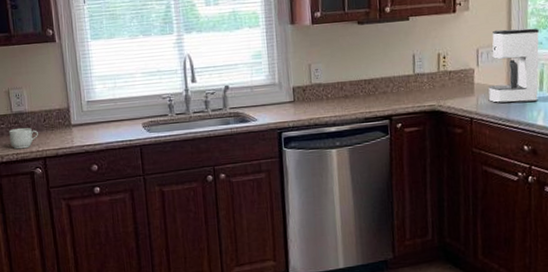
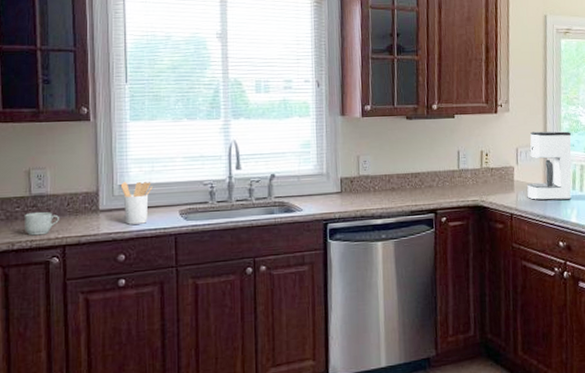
utensil holder: none [88,97,117,138] -> present [120,182,153,225]

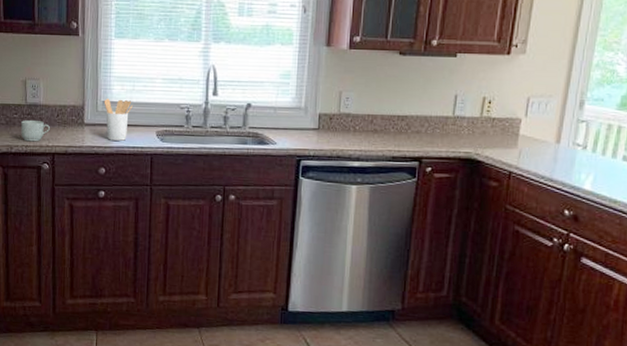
coffee maker: present [527,131,572,201] -> none [532,79,602,164]

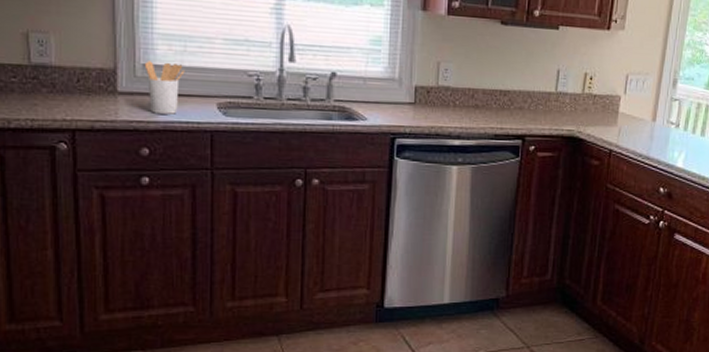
mug: present [20,120,50,142] -> none [22,86,67,115]

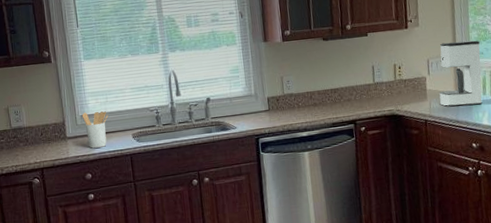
coffee maker: none [631,57,692,142] -> present [439,40,483,107]

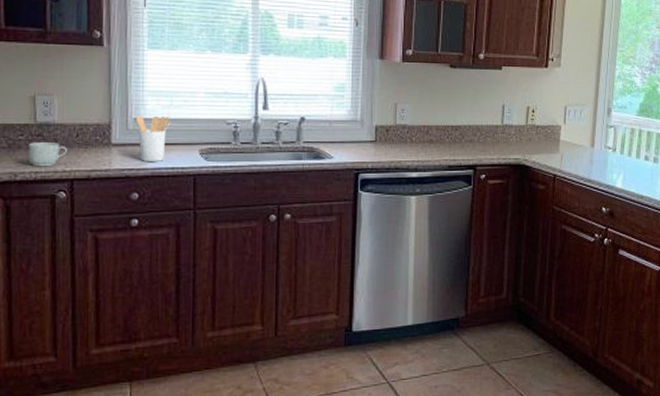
mug: none [8,141,36,162] -> present [28,142,67,167]
coffee maker: present [439,40,483,107] -> none [572,90,624,165]

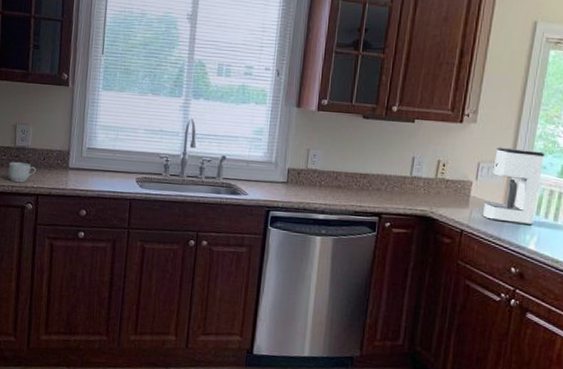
utensil holder: present [135,115,171,161] -> none [88,145,116,185]
coffee maker: none [572,90,624,165] -> present [482,147,544,226]

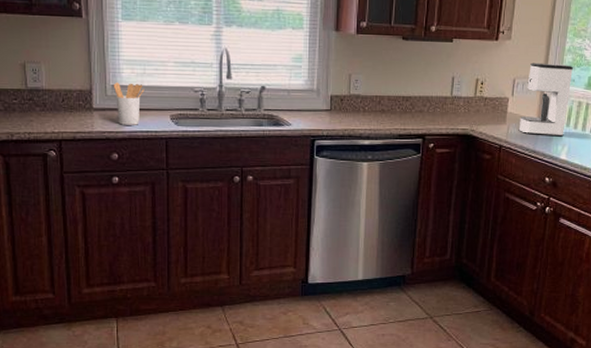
mug: present [8,162,36,183] -> none [21,106,55,128]
utensil holder: none [88,145,116,185] -> present [113,82,145,125]

